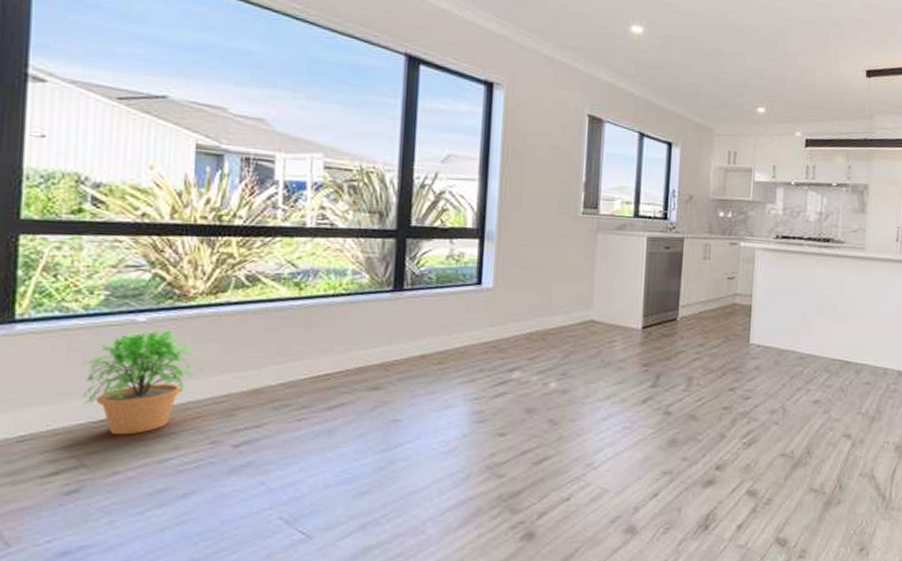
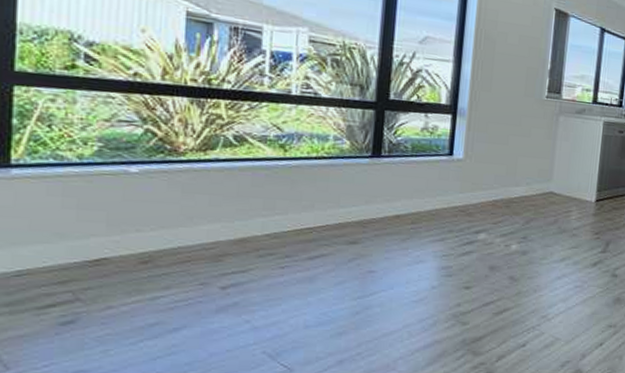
potted plant: present [82,330,199,435] -> none [76,181,189,274]

